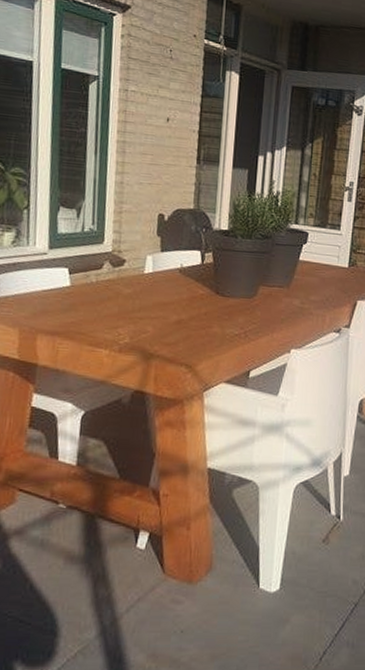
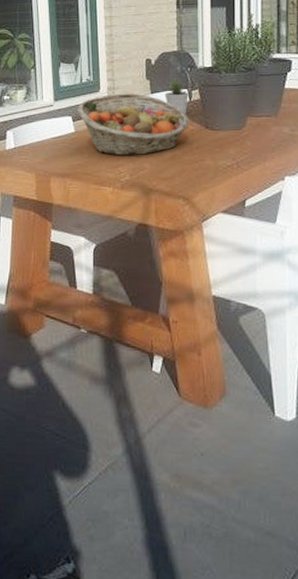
fruit basket: none [75,248,200,318] -> present [77,93,189,156]
potted plant: none [175,238,202,278] -> present [164,79,189,114]

